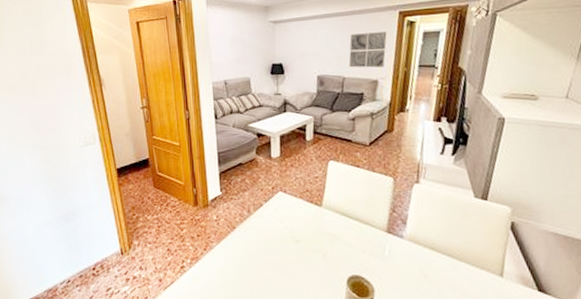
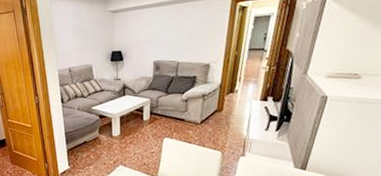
wall art: present [349,31,387,68] -> none [183,17,220,53]

